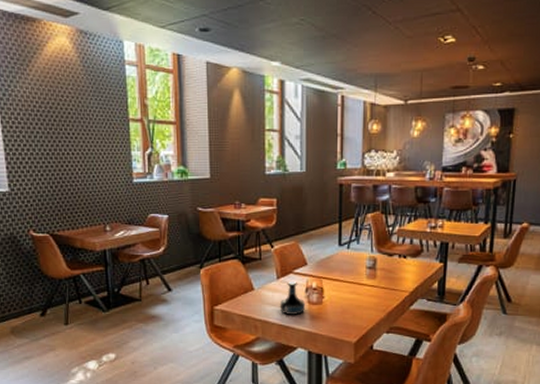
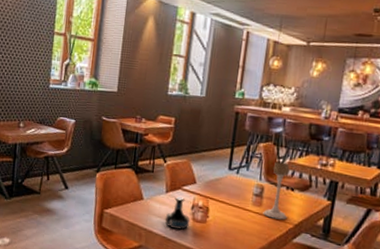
candle holder: none [378,230,402,289] -> present [263,161,290,220]

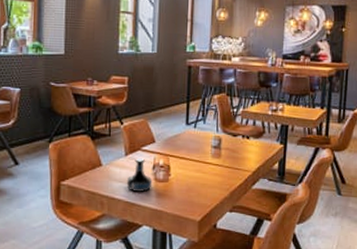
candle holder: present [263,161,290,220] -> none [222,111,245,169]

